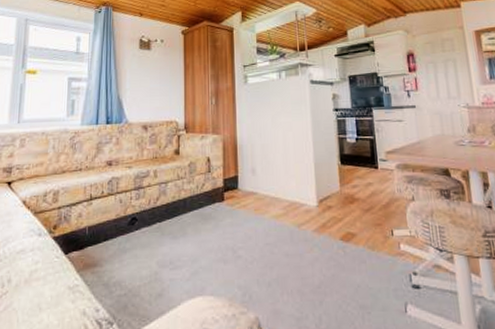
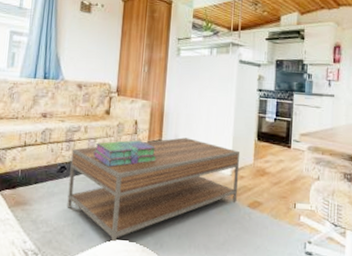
coffee table: none [141,170,327,297] -> present [67,137,241,241]
stack of books: none [165,179,235,212] -> present [93,140,157,167]

